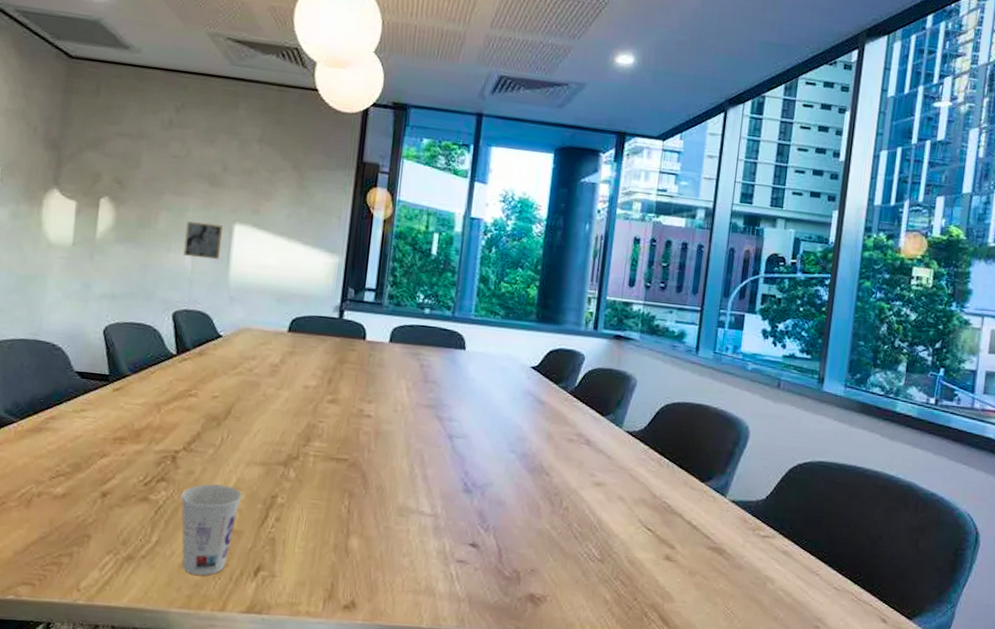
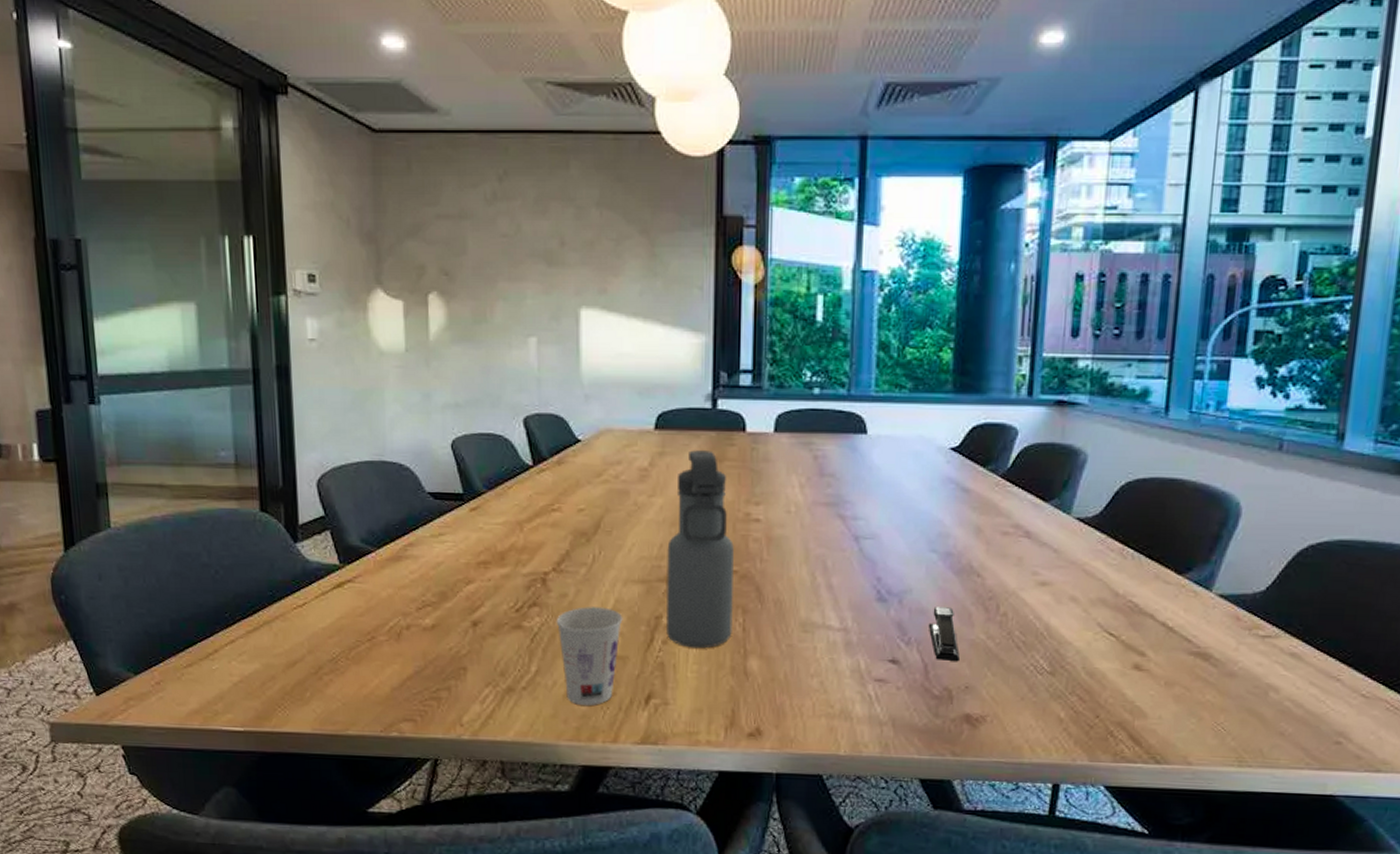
wall art: present [183,221,223,260] -> none [526,310,567,353]
water bottle: none [280,352,347,527] -> present [667,450,734,649]
stapler: none [504,499,528,547] -> present [928,607,960,661]

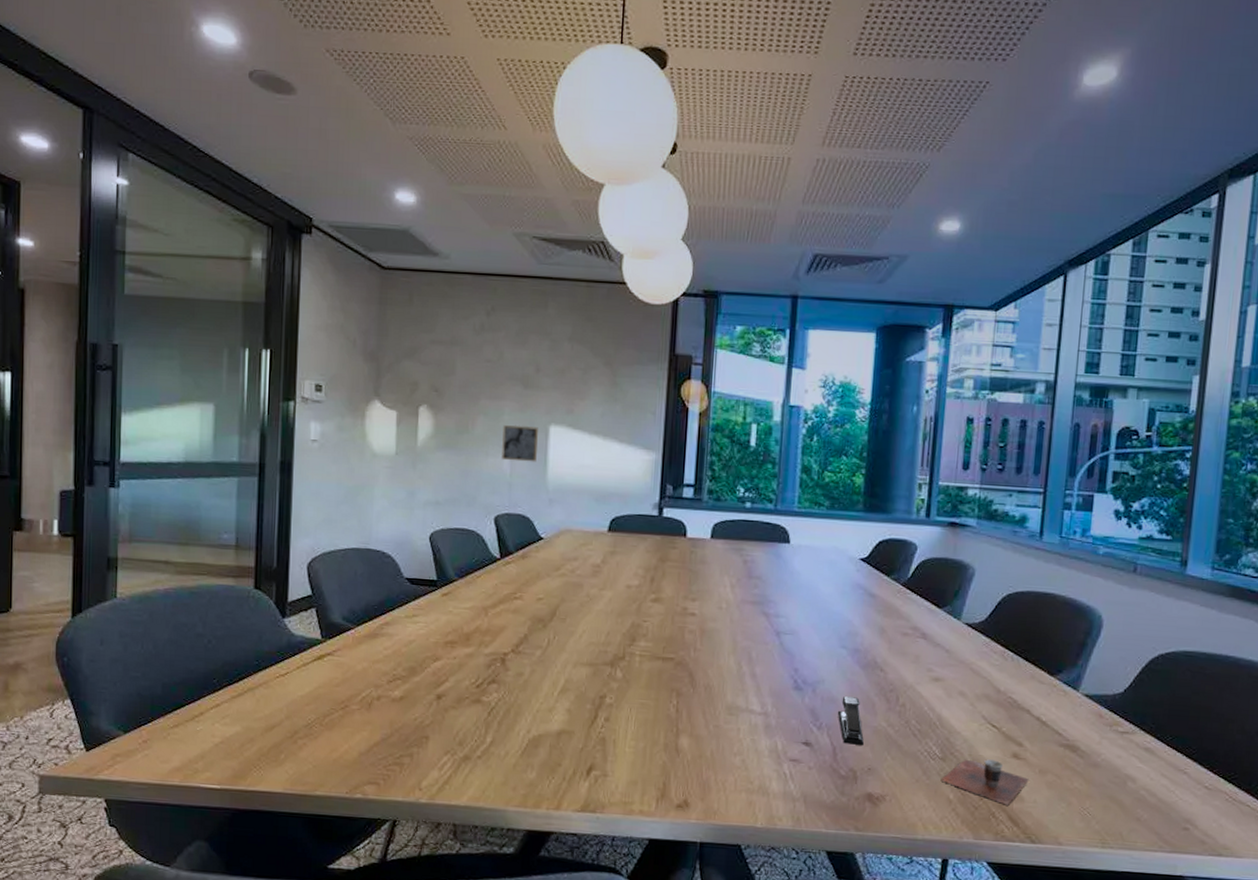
wall art: none [526,310,567,353] -> present [502,425,538,462]
cup: present [556,607,623,705] -> none [511,685,571,775]
water bottle: present [667,450,734,649] -> none [609,551,672,727]
cup: none [1050,672,1153,723] -> present [941,759,1029,806]

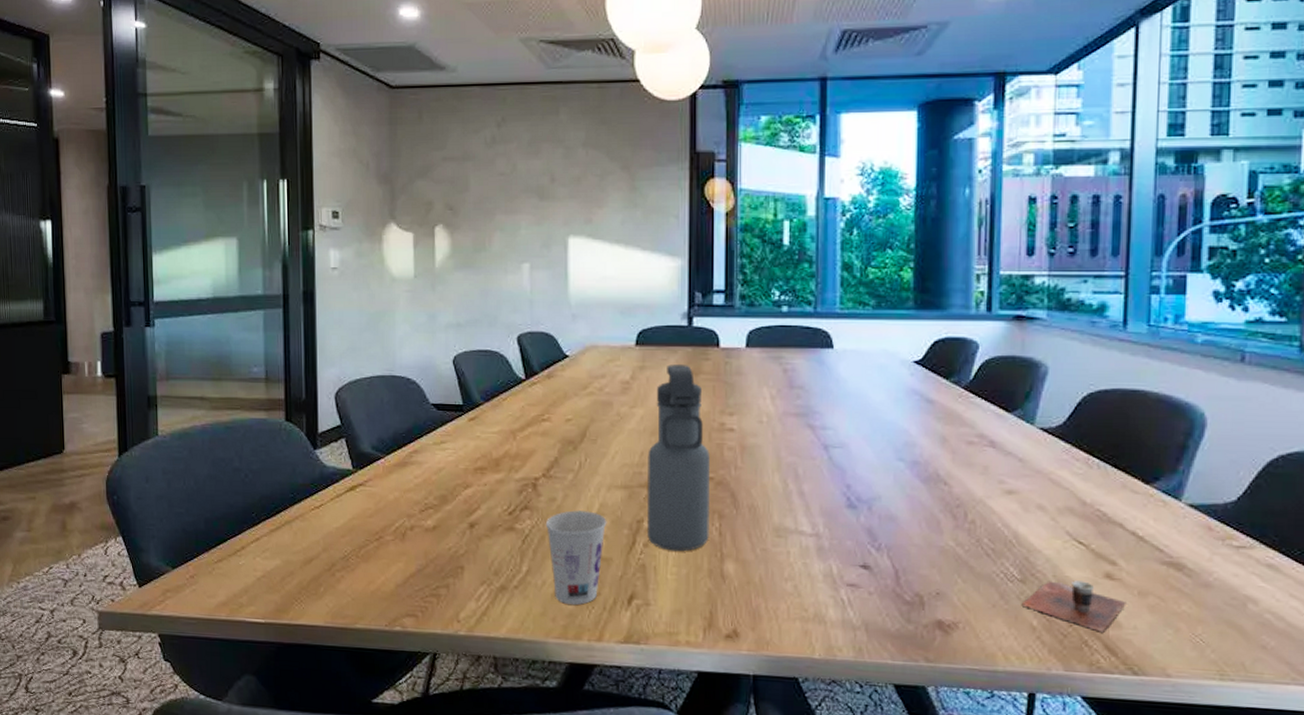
wall art: present [502,425,538,462] -> none [521,239,557,277]
cup: none [511,685,571,775] -> present [545,510,607,605]
water bottle: none [609,551,672,727] -> present [648,364,710,552]
stapler: present [837,696,864,745] -> none [897,514,929,567]

